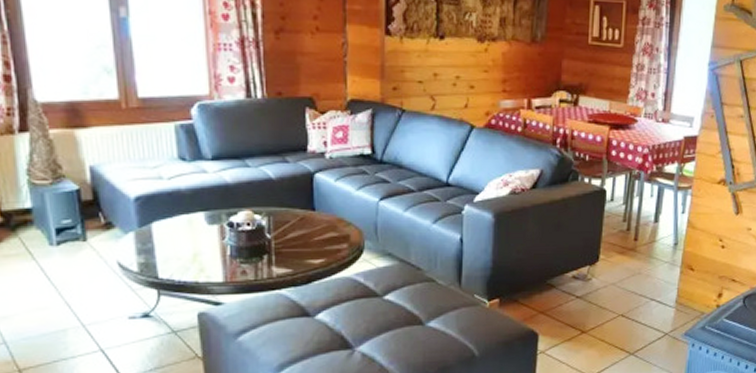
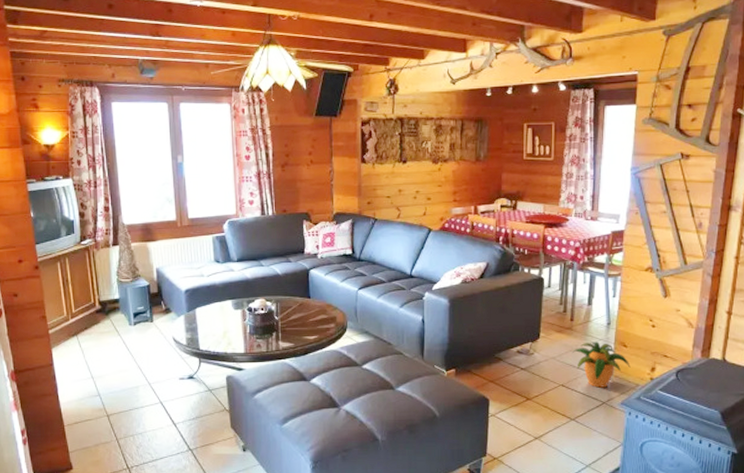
potted plant: none [635,264,697,317] -> present [573,342,631,388]

